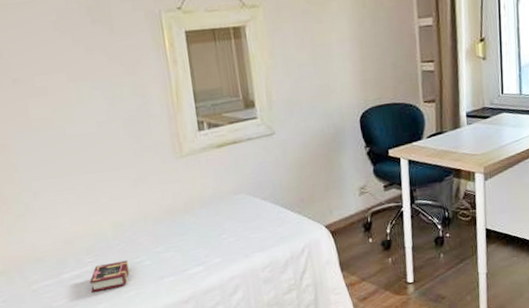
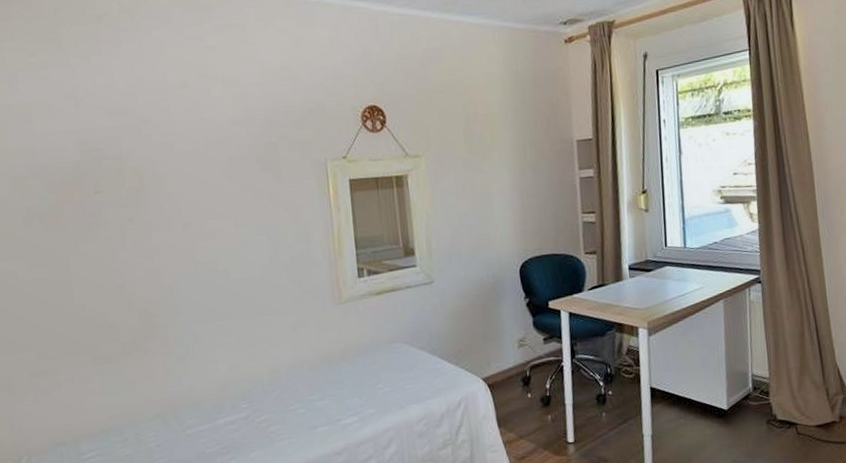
book: present [90,260,130,292] -> none [244,407,284,439]

